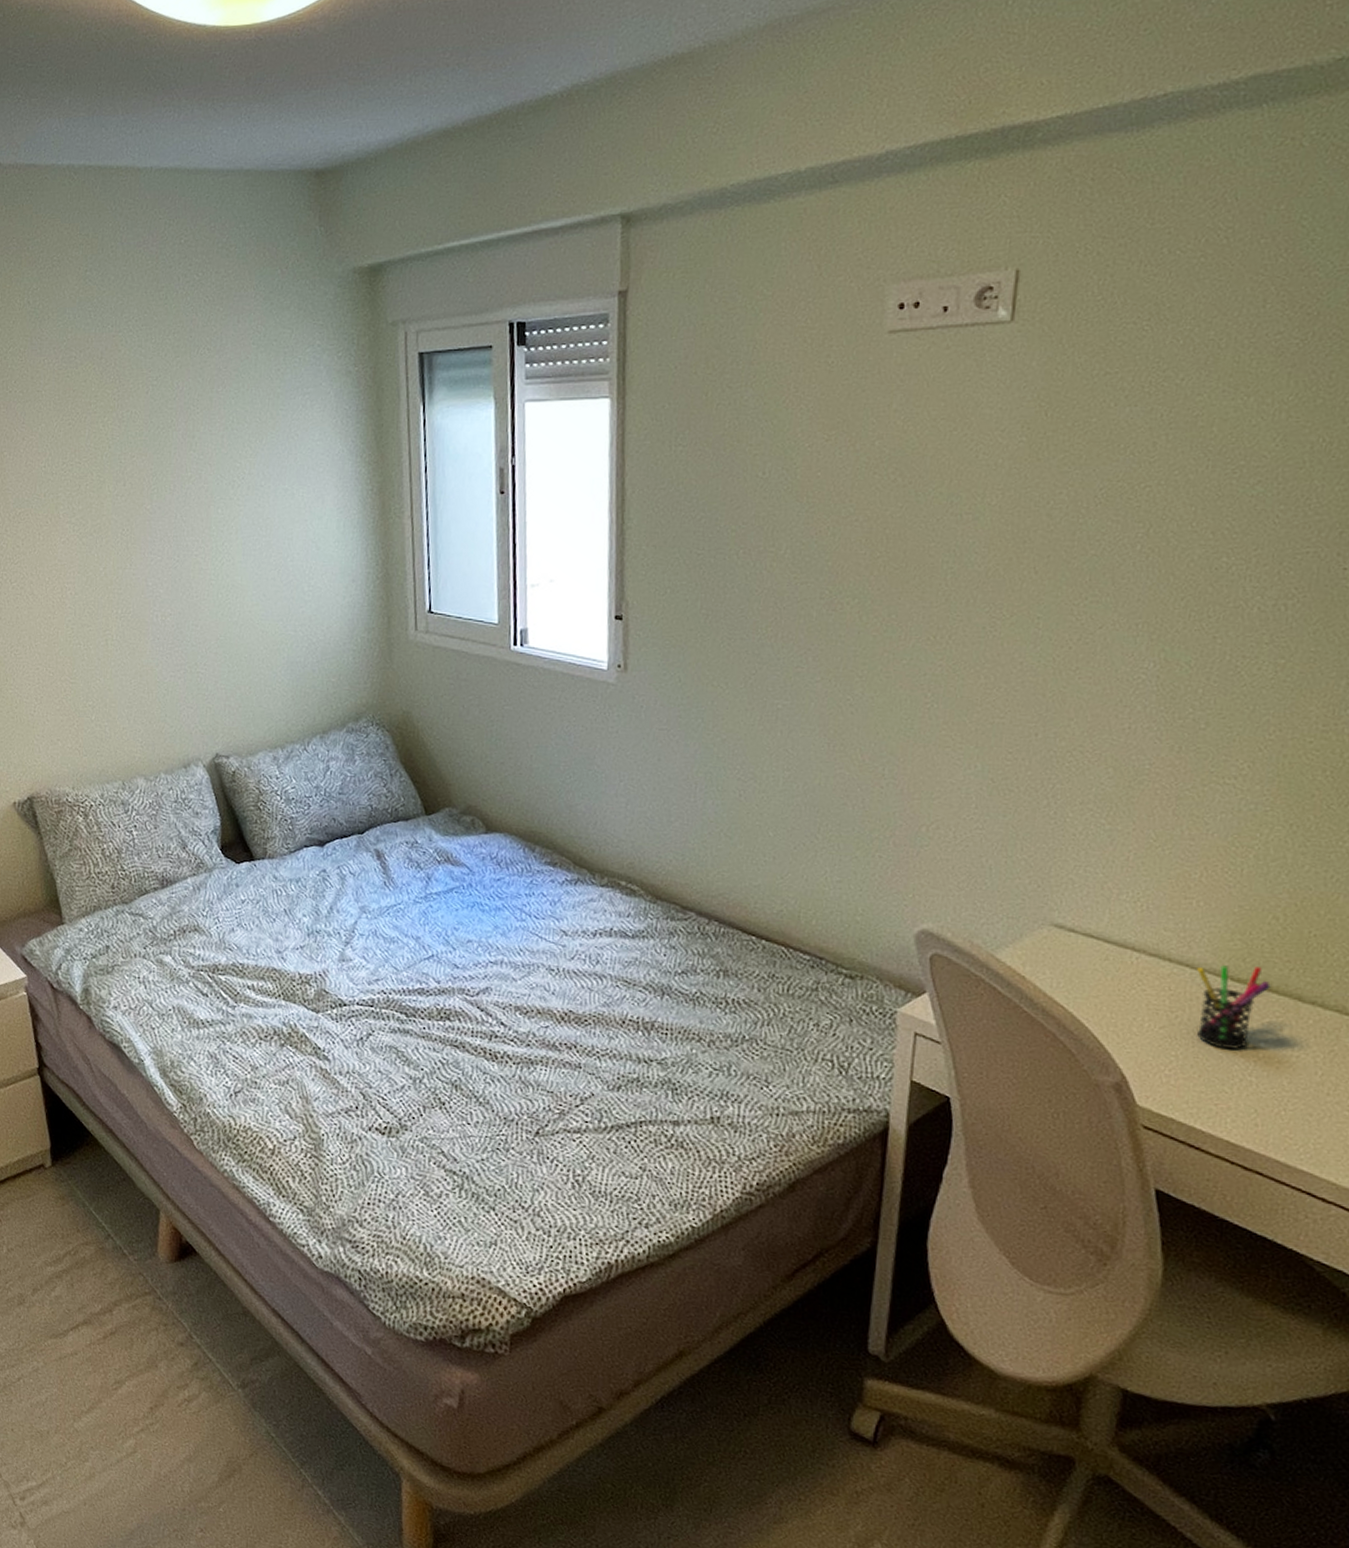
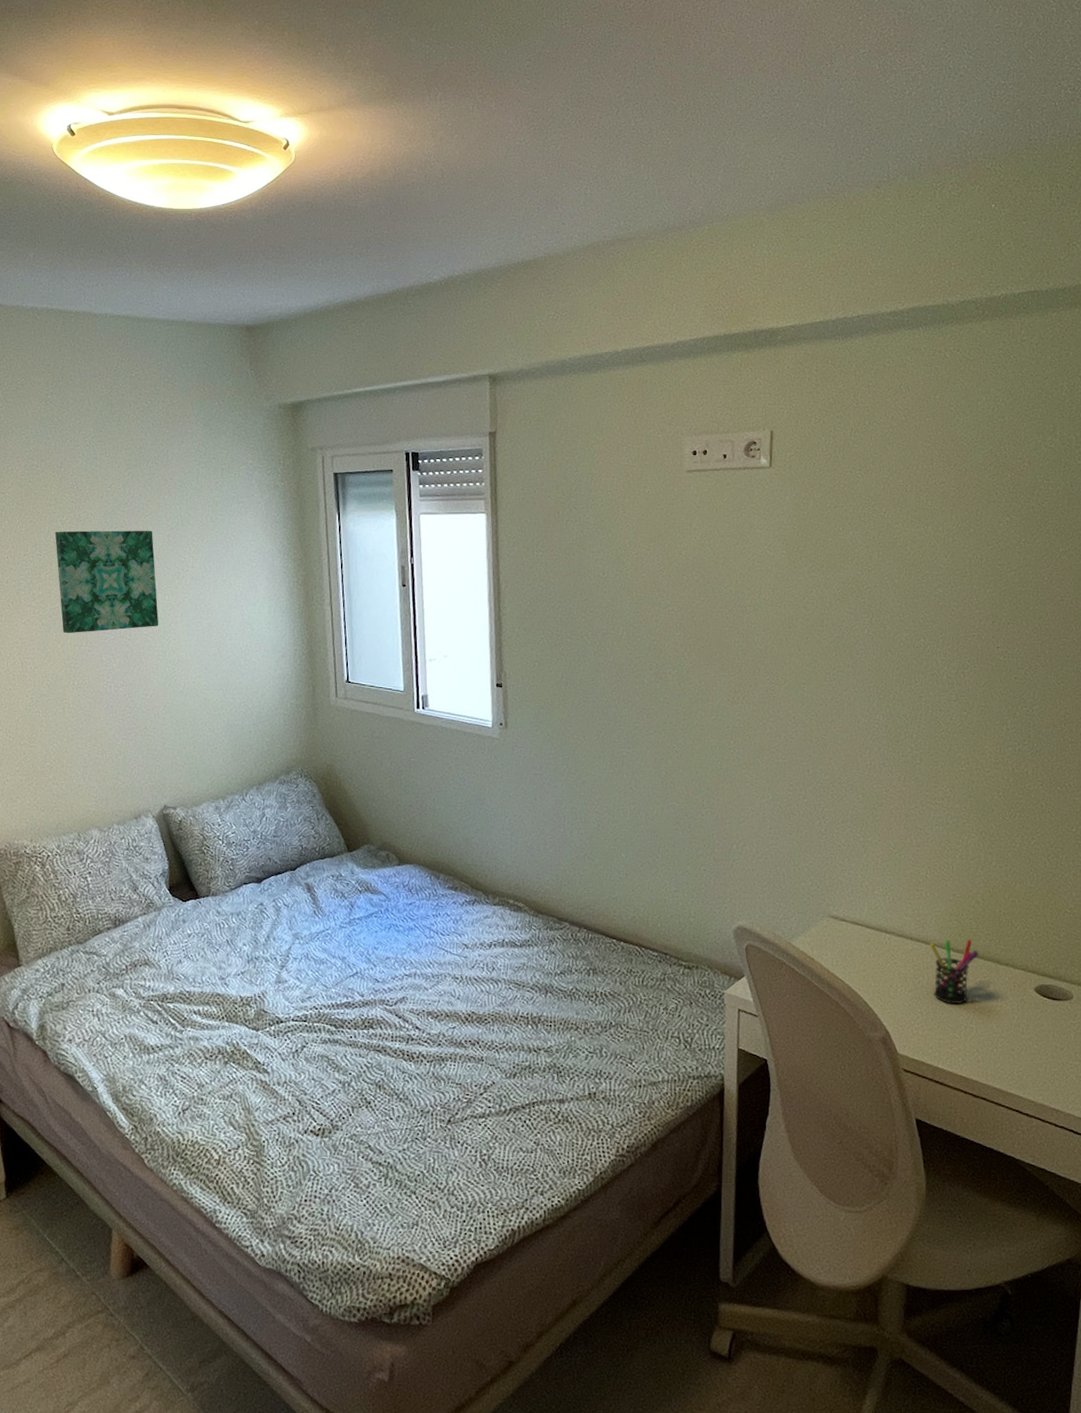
wall art: none [95,430,211,555] -> present [54,530,159,634]

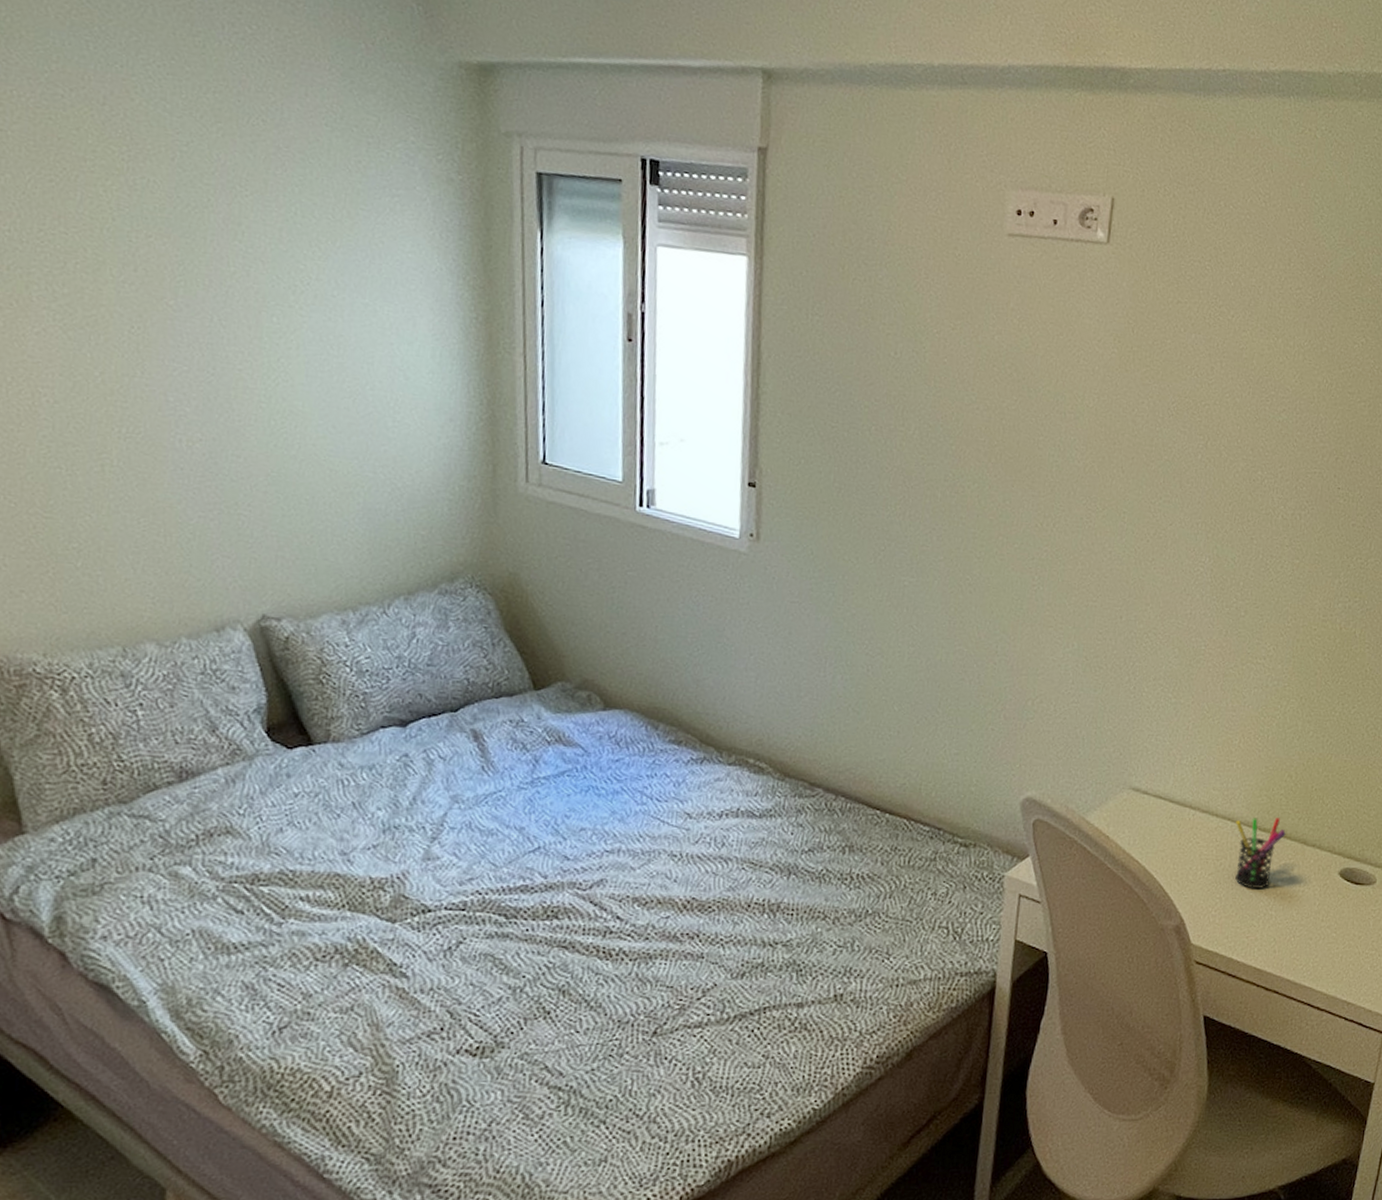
wall art: present [54,530,159,634] -> none [91,200,262,360]

